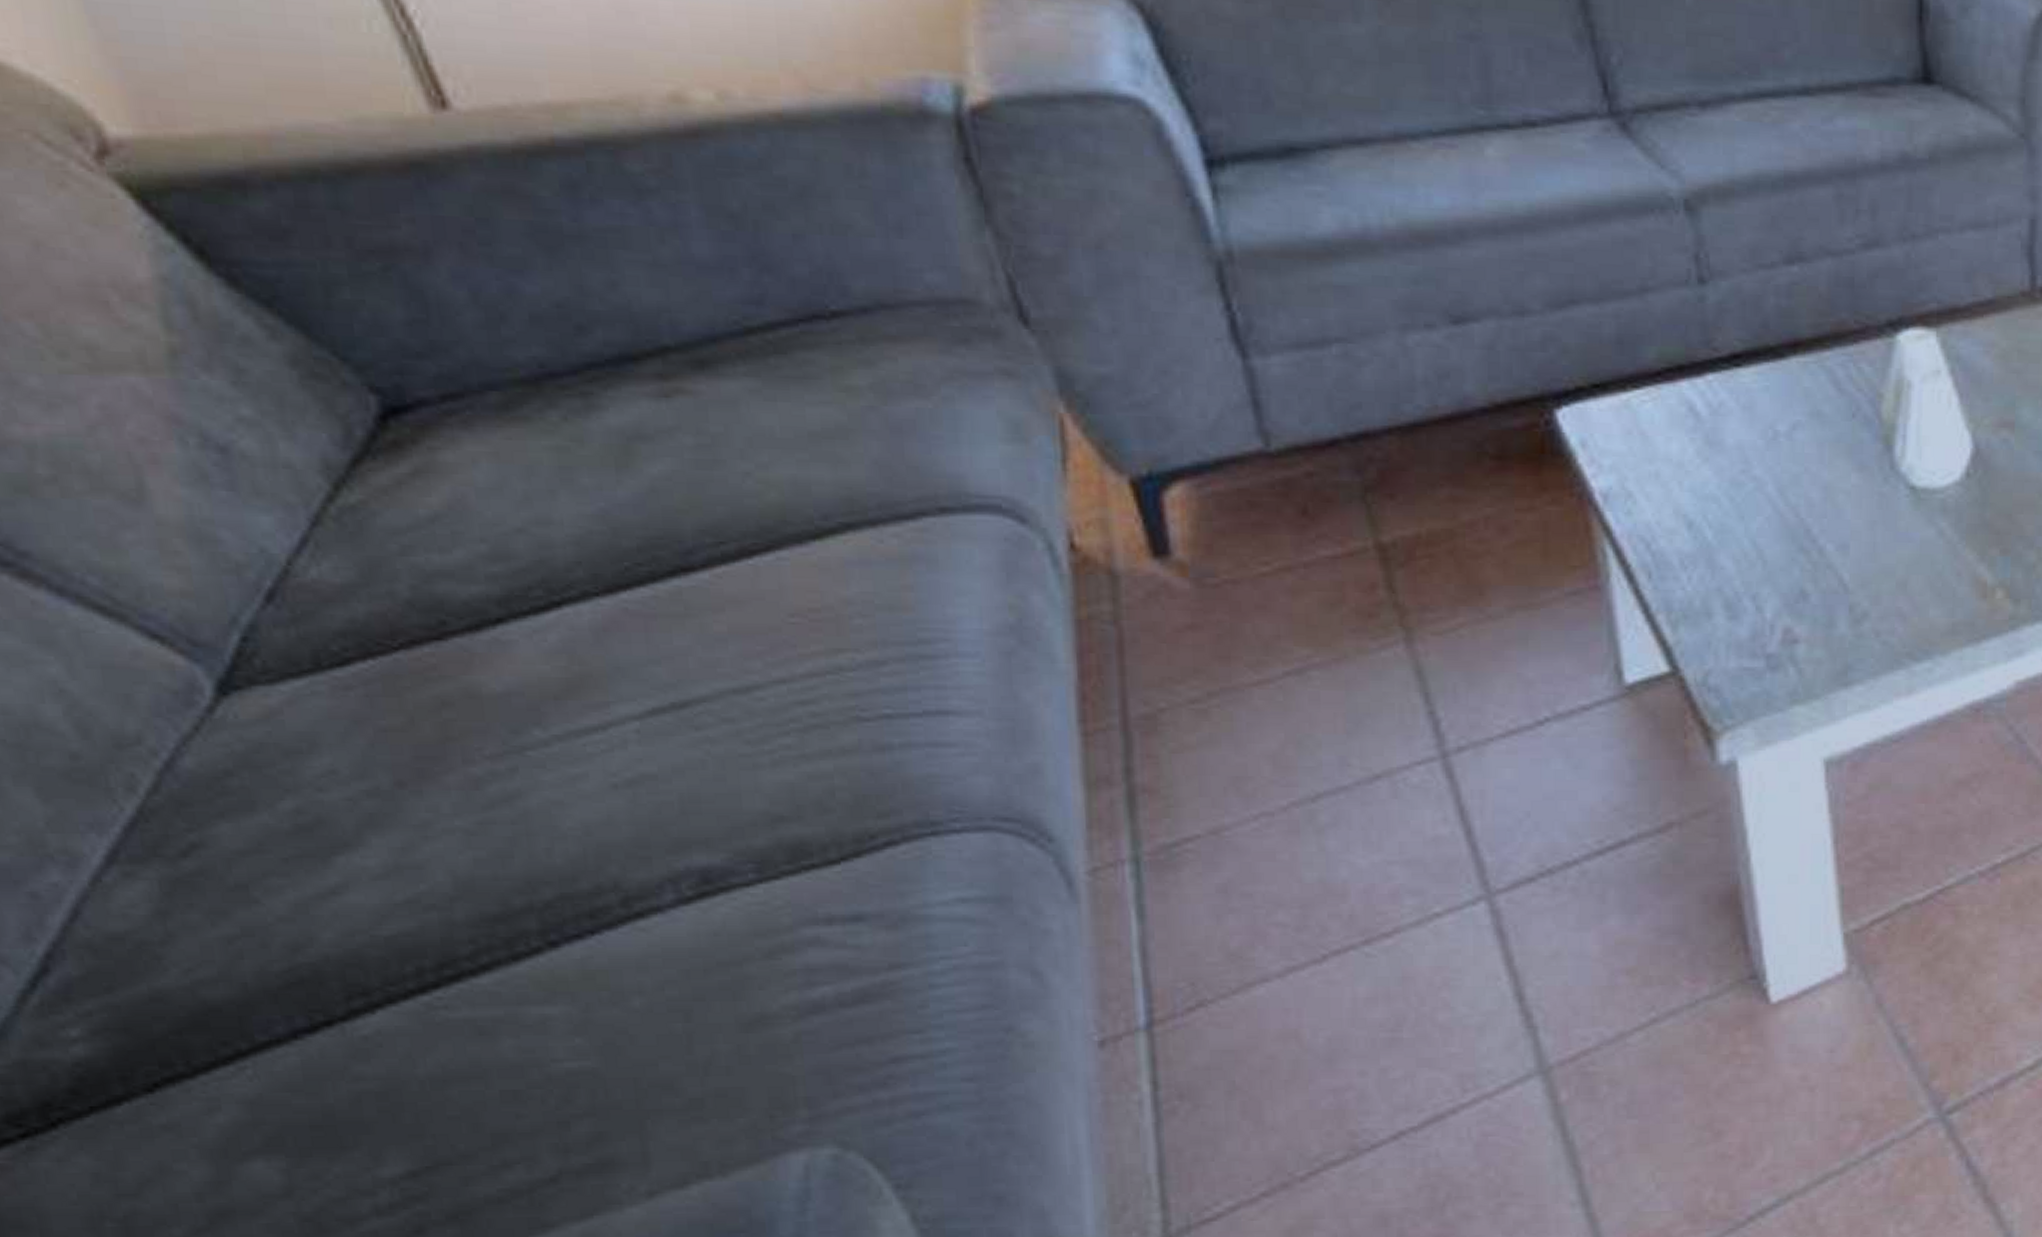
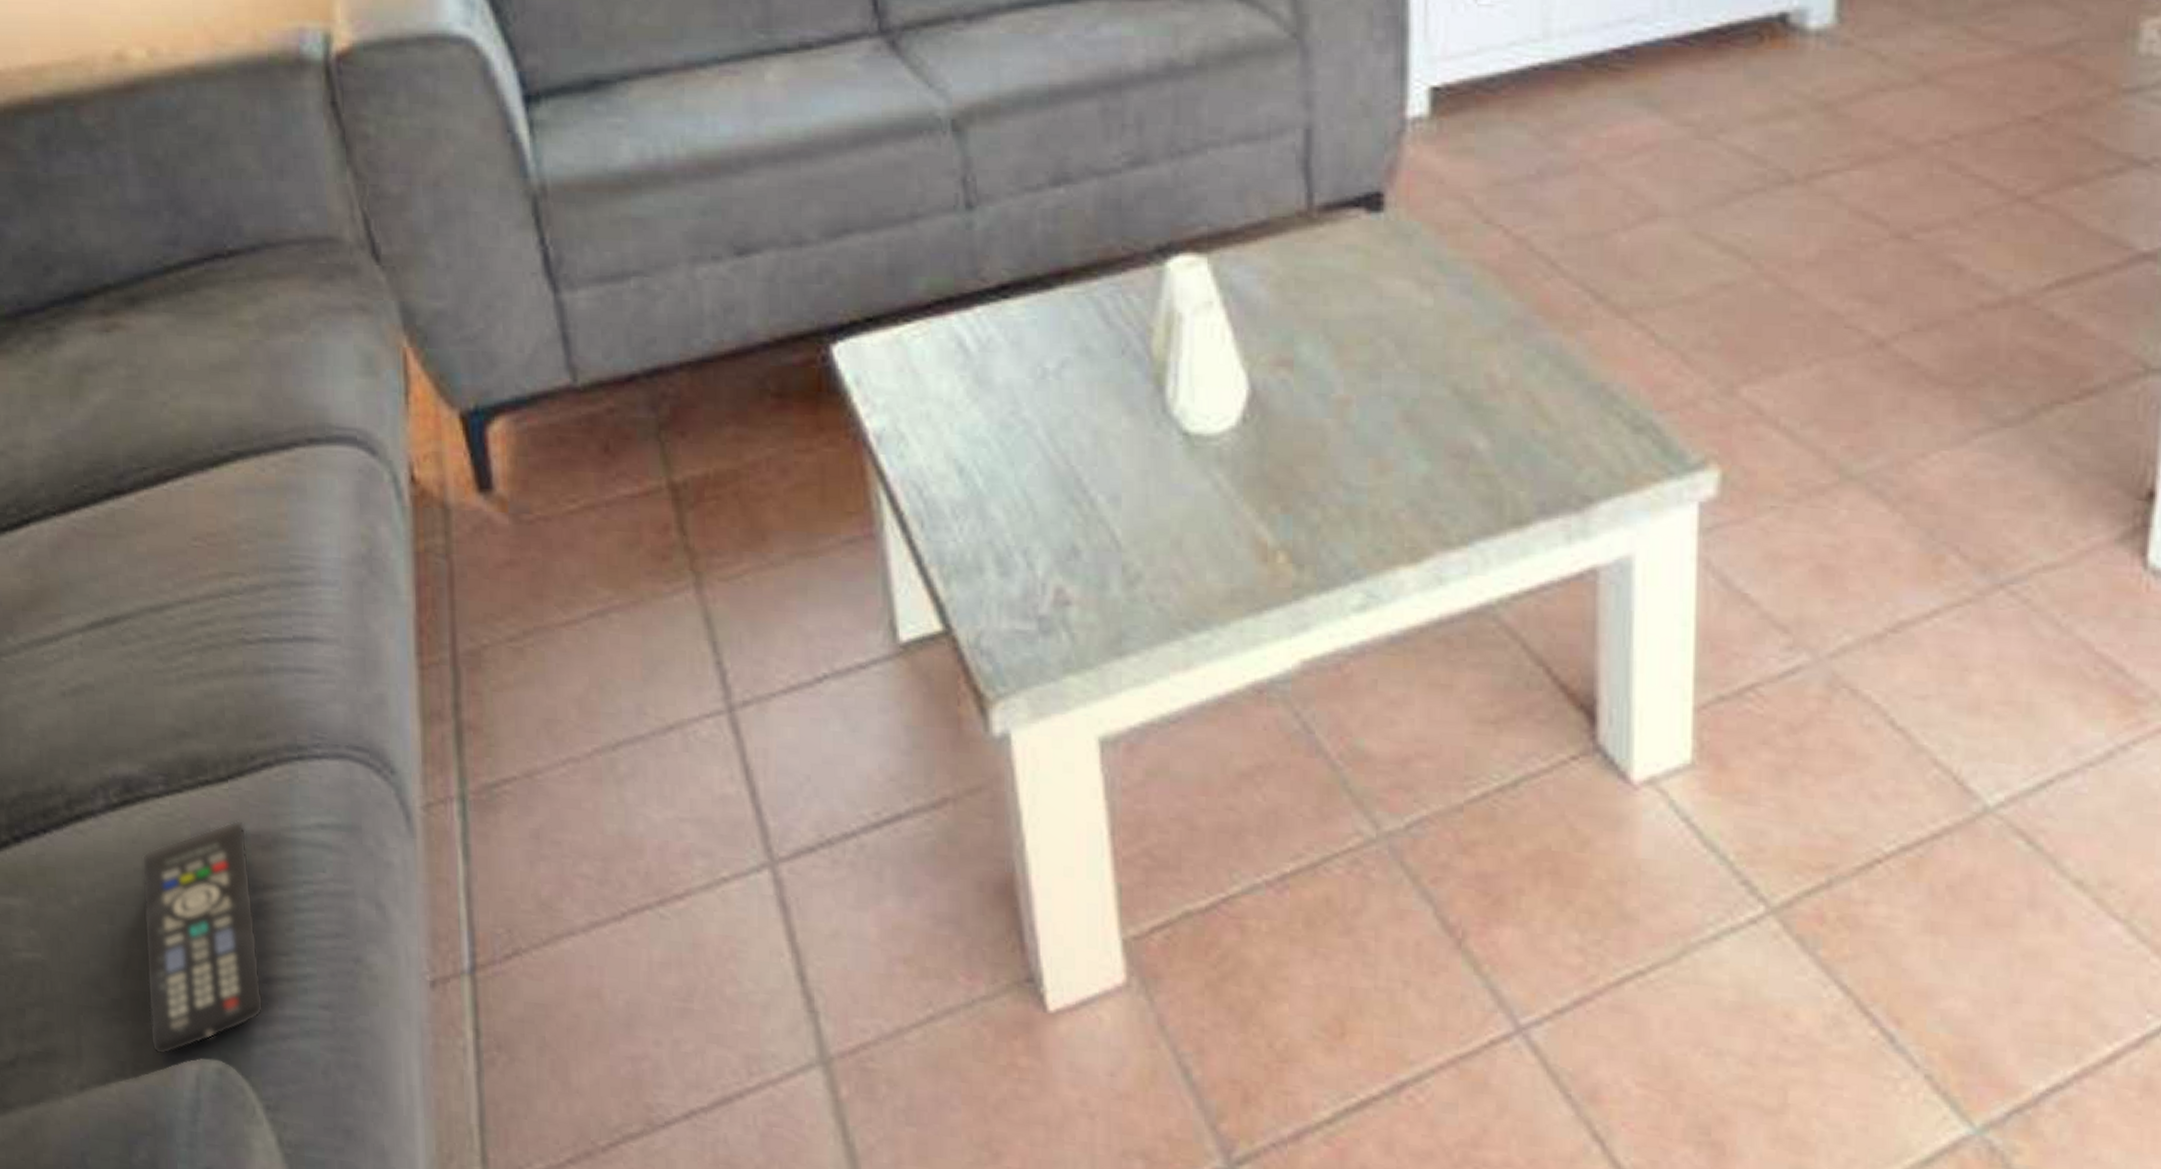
remote control: none [726,901,892,1150] -> present [141,819,265,1056]

